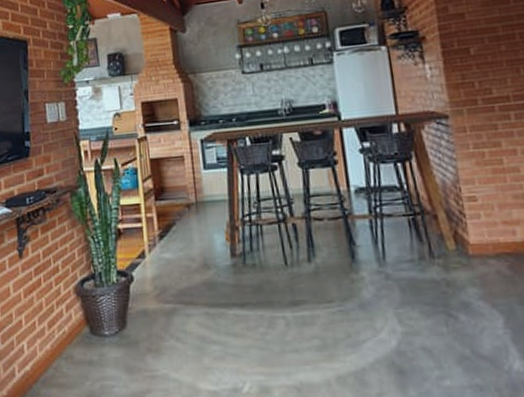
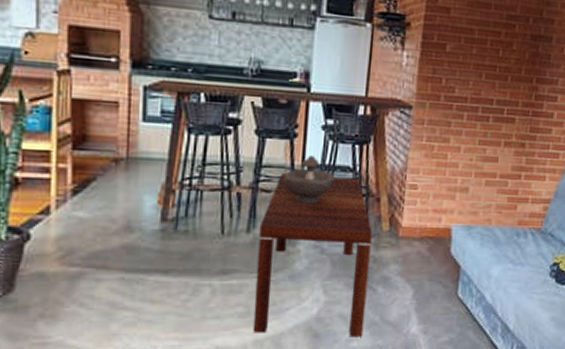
coffee table: none [319,197,456,374] -> present [252,173,372,337]
decorative bowl: none [332,179,383,229] -> present [284,155,334,204]

